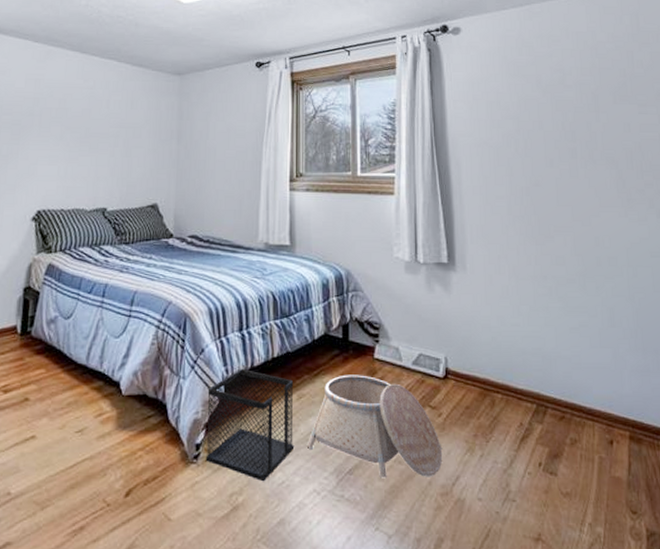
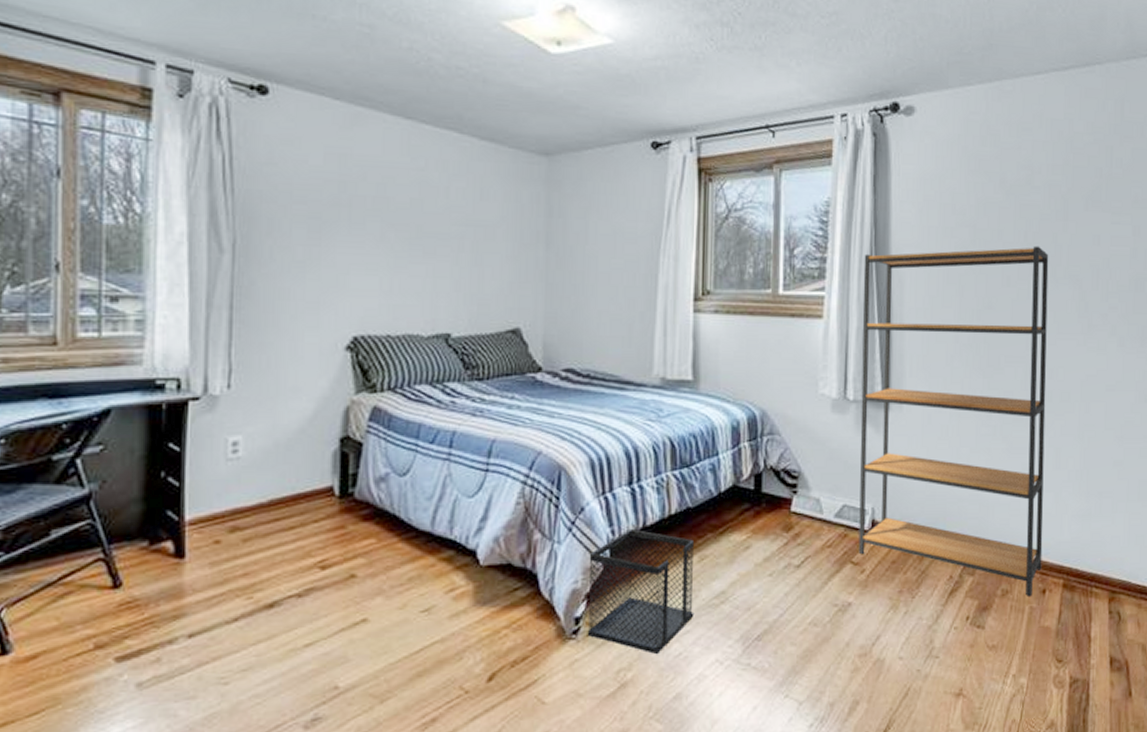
basket: present [306,375,443,478] -> none [708,531,863,643]
bookshelf: none [426,133,607,448] -> present [858,245,1049,598]

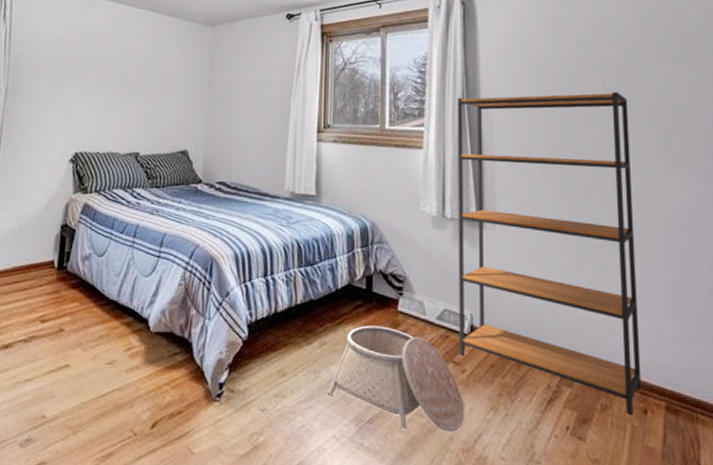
wastebasket: present [587,528,695,655] -> none [228,313,316,425]
basket: none [708,531,863,643] -> present [327,325,465,433]

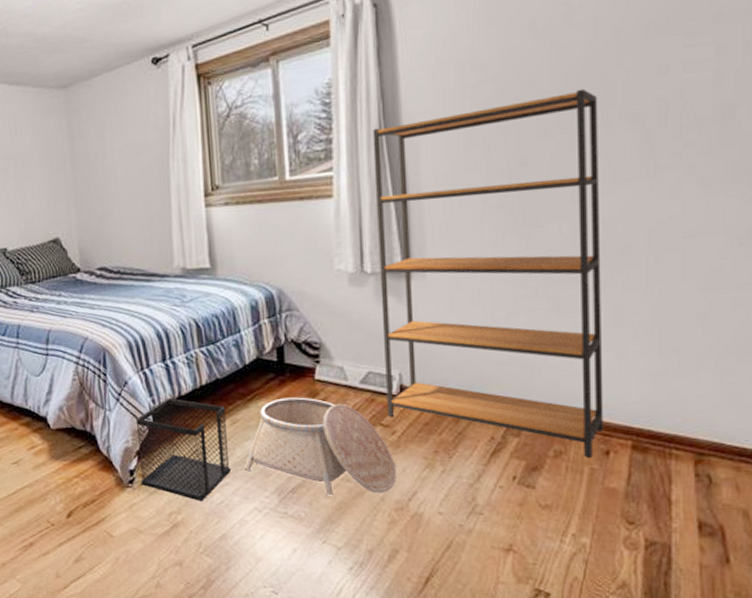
wastebasket: none [228,313,316,425] -> present [135,397,230,502]

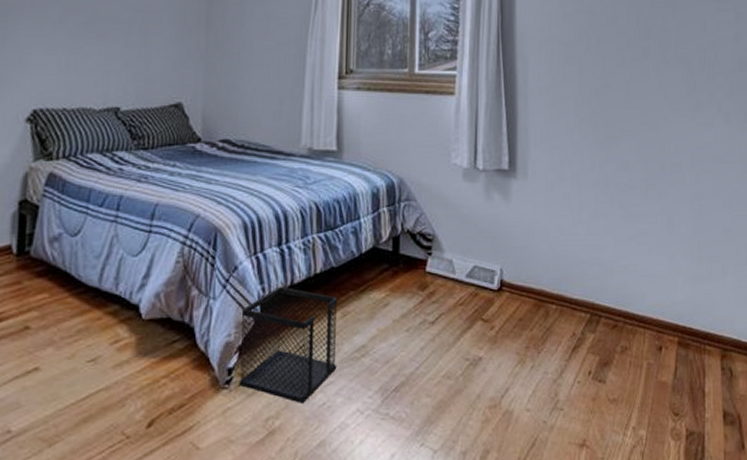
basket: present [244,397,397,496] -> none [350,289,493,394]
bookshelf: present [372,88,604,459] -> none [488,30,660,354]

